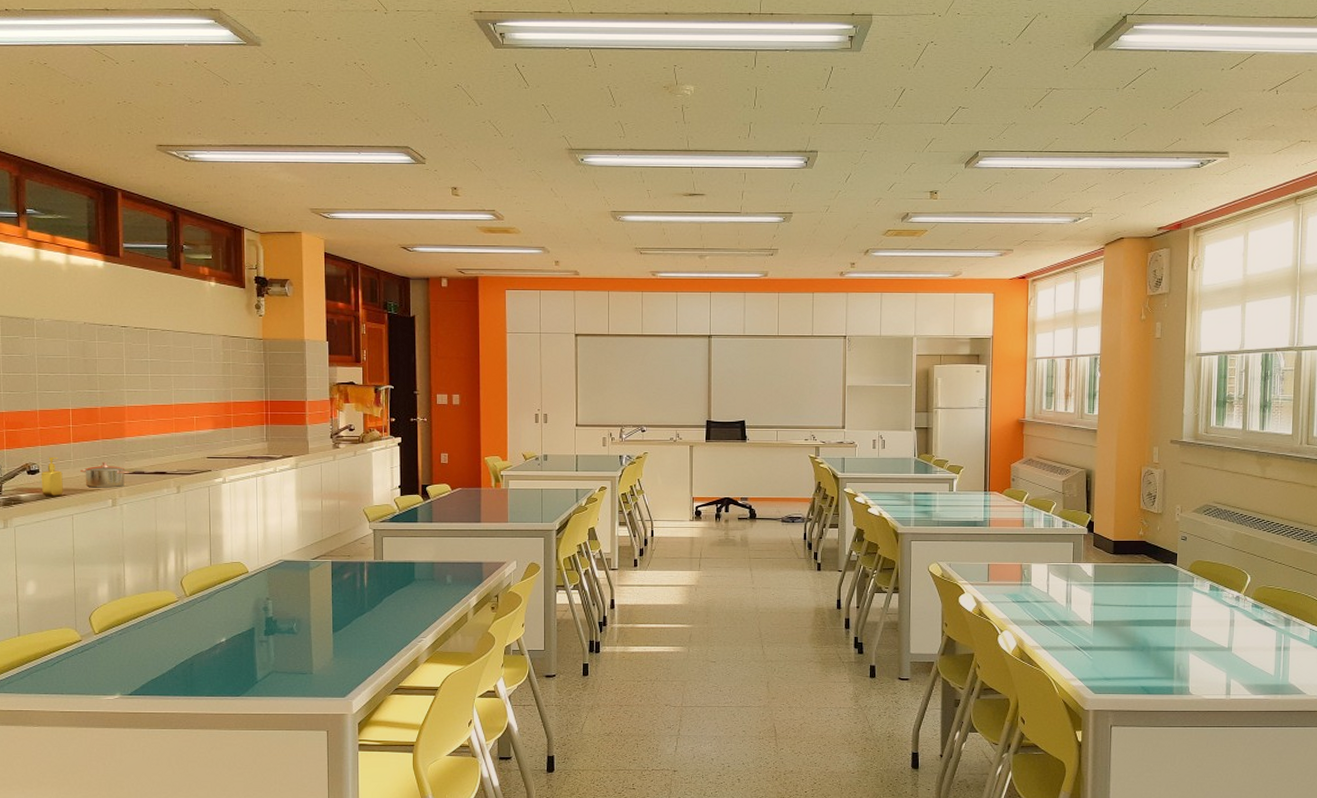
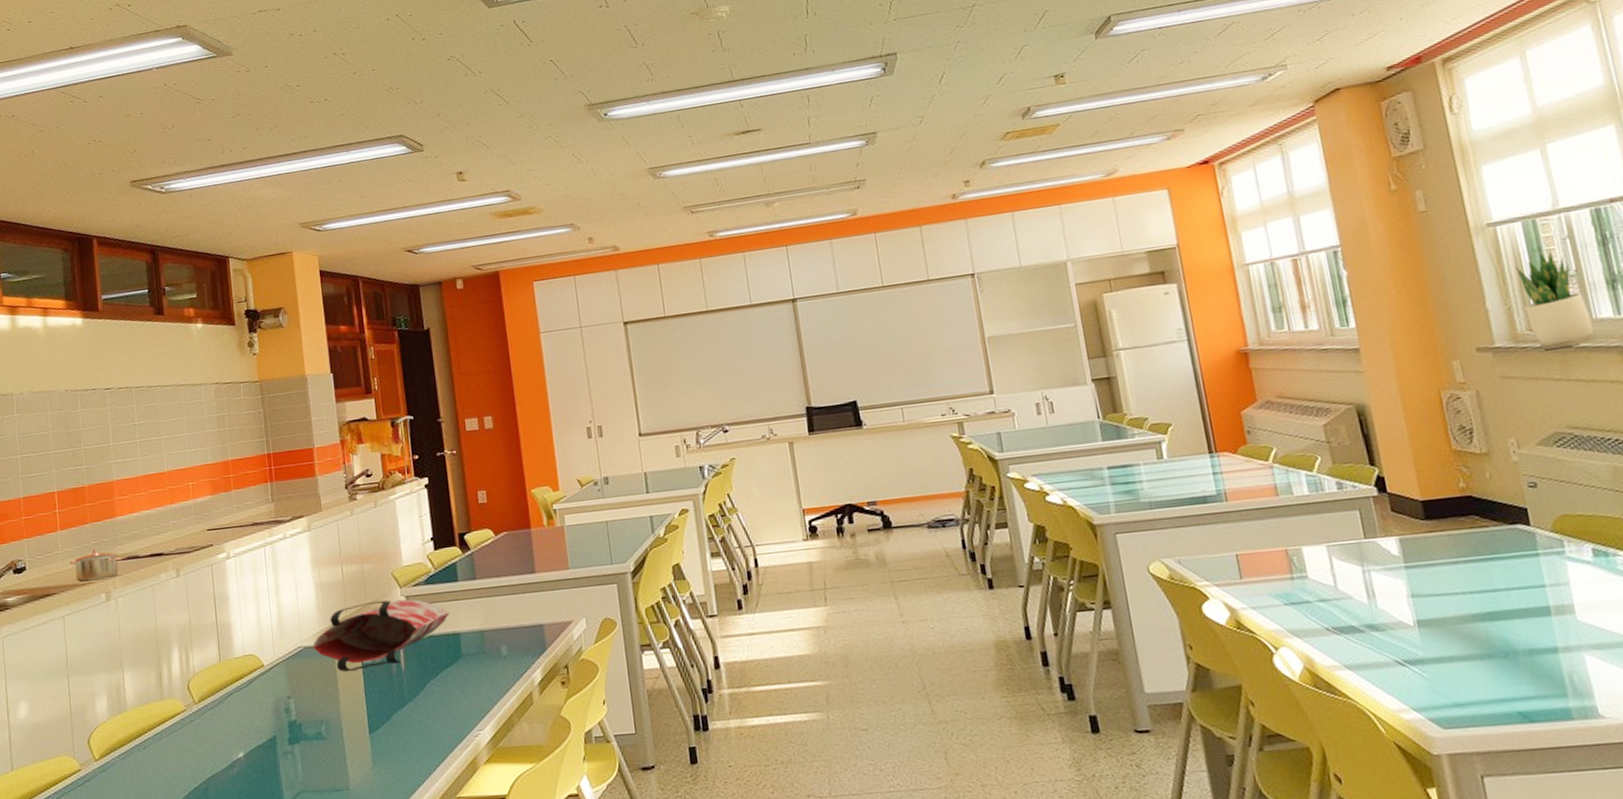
soap dispenser: present [42,456,63,497] -> none [28,549,53,598]
bag: none [291,530,408,584] -> present [312,599,450,673]
planter: none [1206,380,1246,448] -> present [1516,252,1596,351]

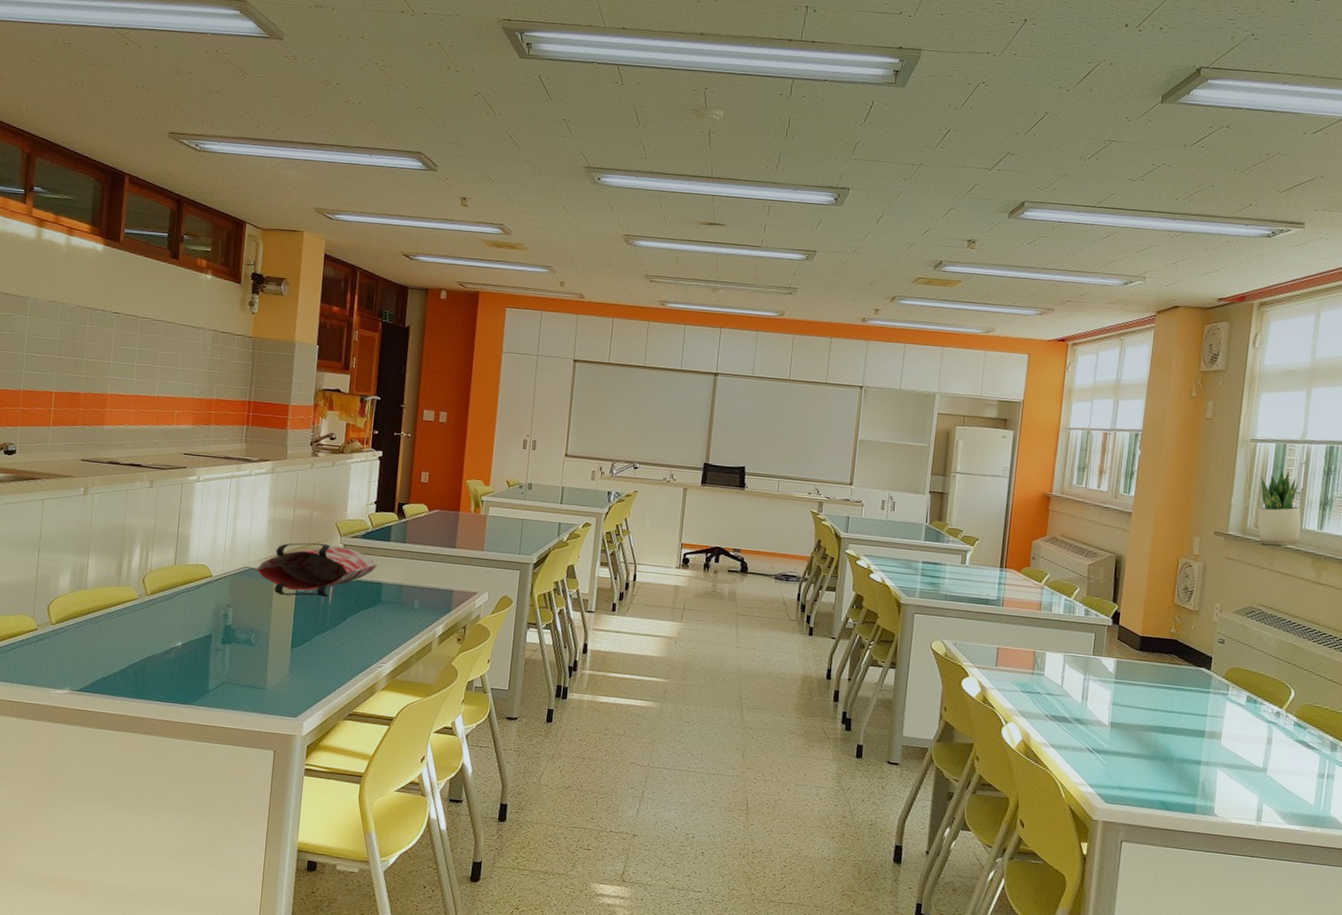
cooking pot: present [69,548,124,582] -> none [56,448,105,476]

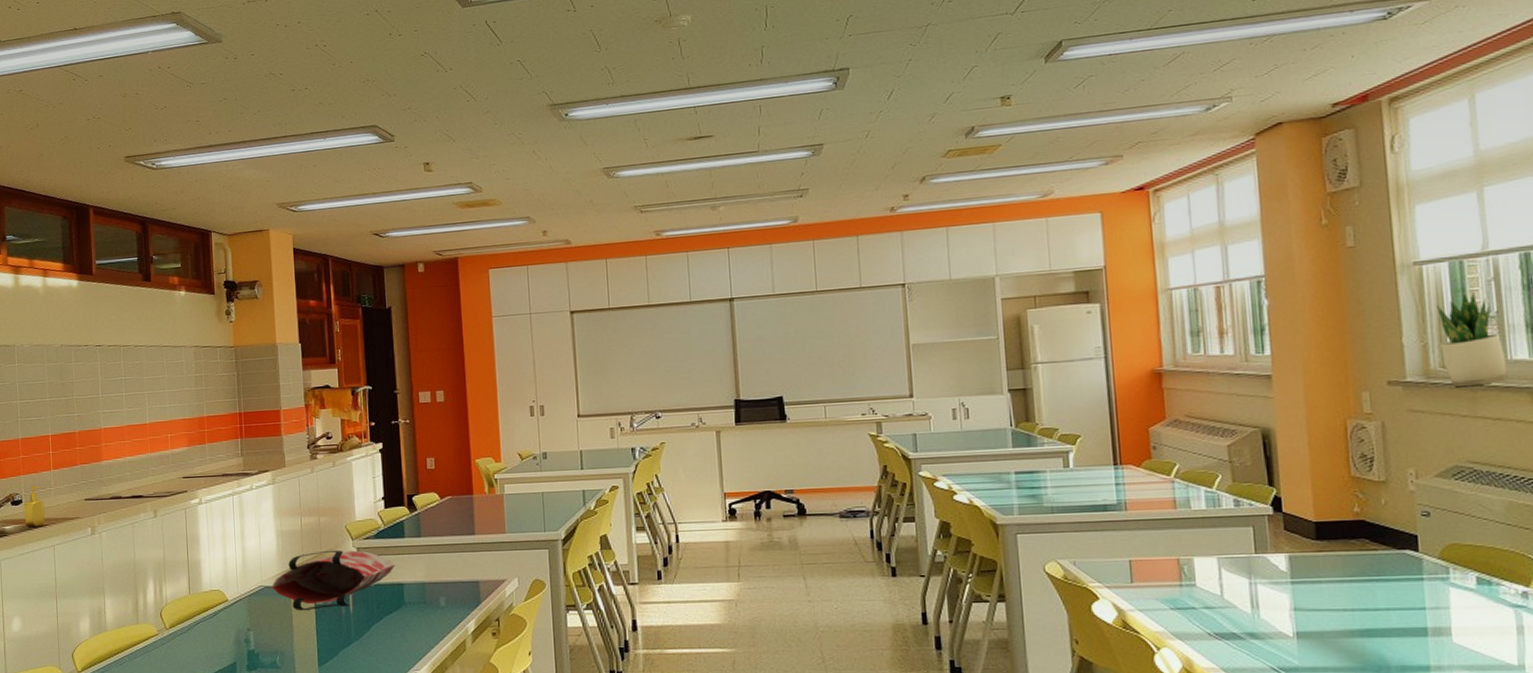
soap dispenser: none [16,438,39,480] -> present [24,485,45,528]

